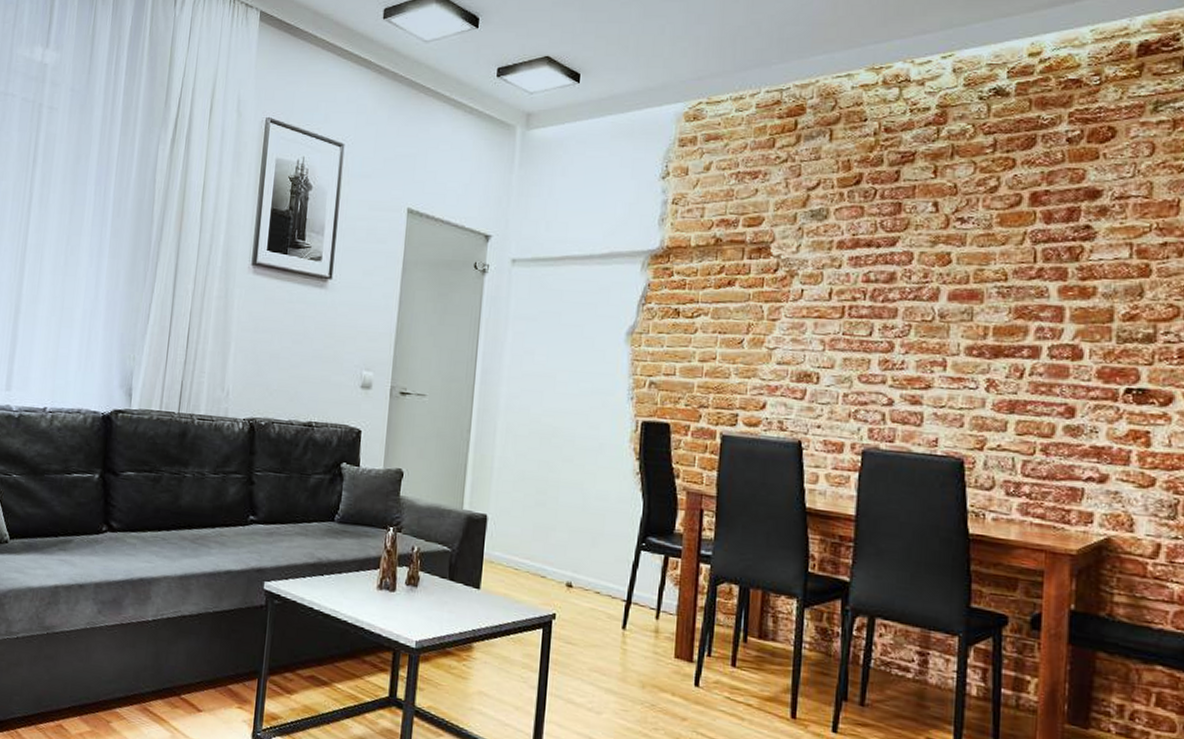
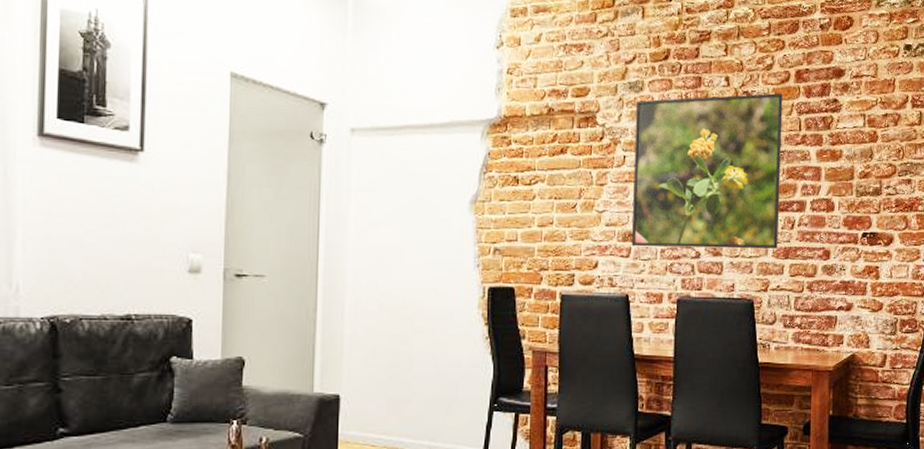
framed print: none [807,218,1012,401] -> present [631,92,783,249]

